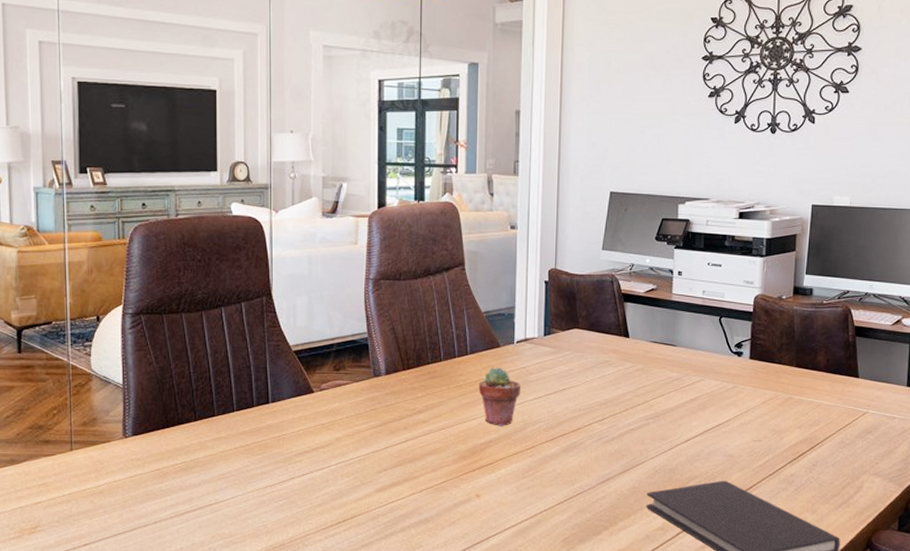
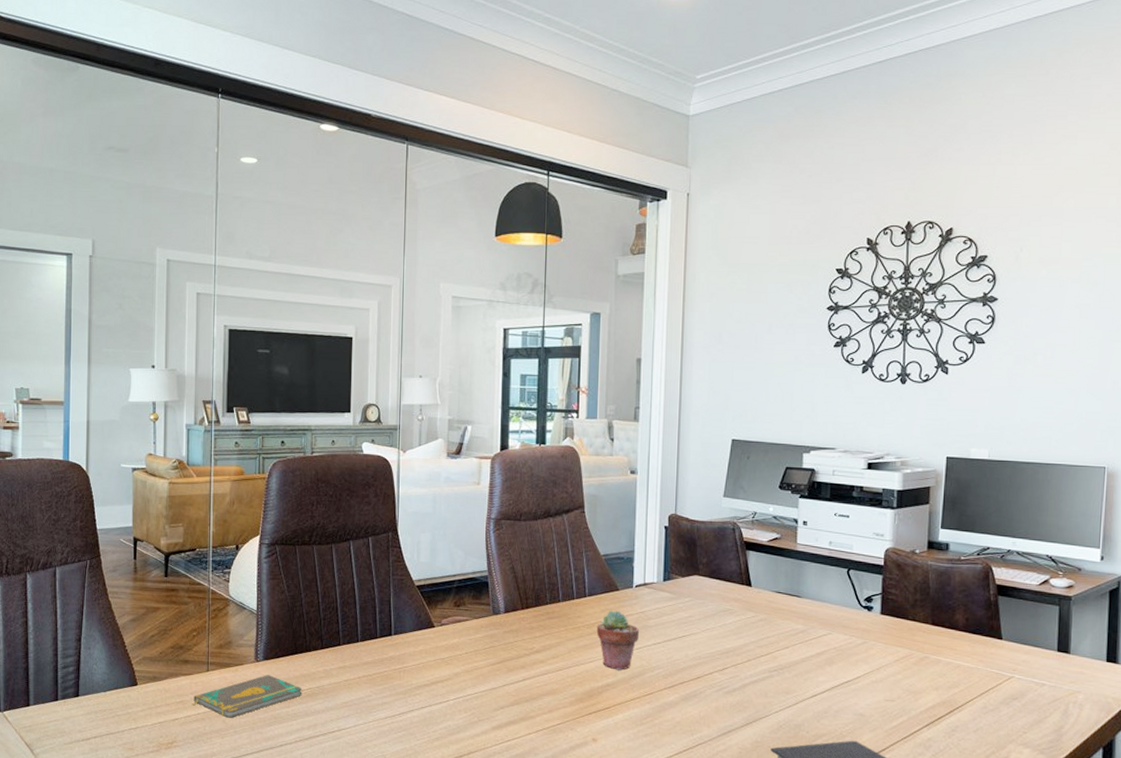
notebook: none [56,451,176,498] -> present [192,675,303,718]

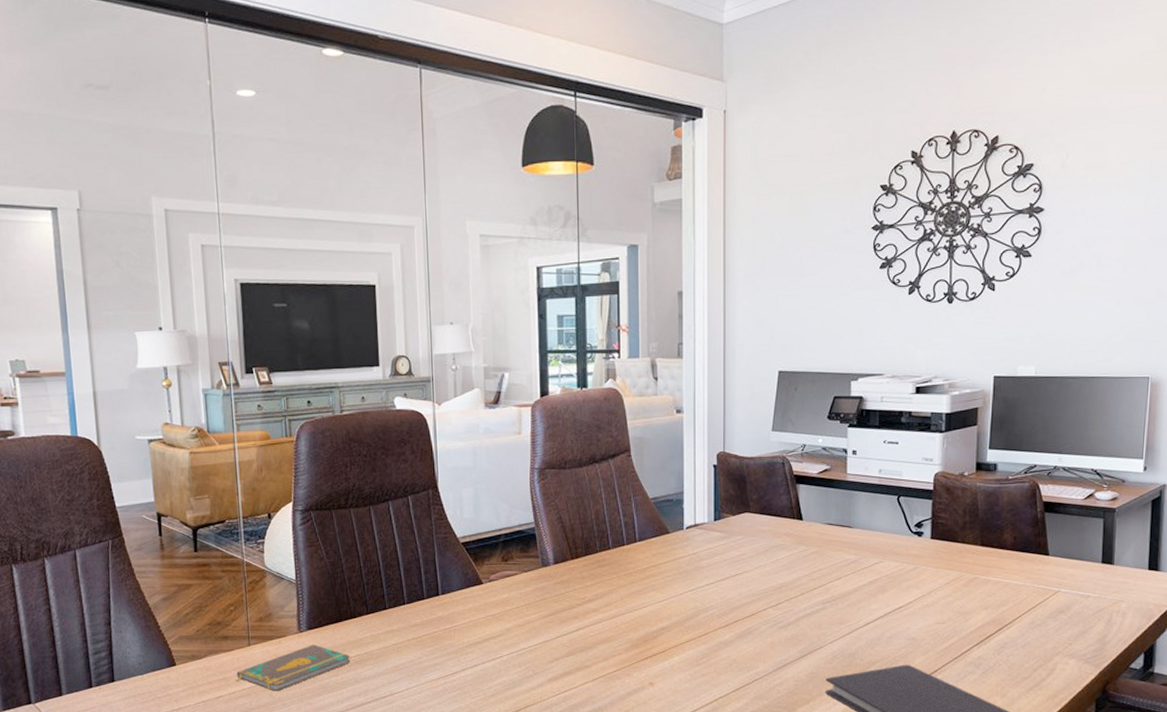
potted succulent: present [596,610,639,670] -> none [648,554,691,613]

